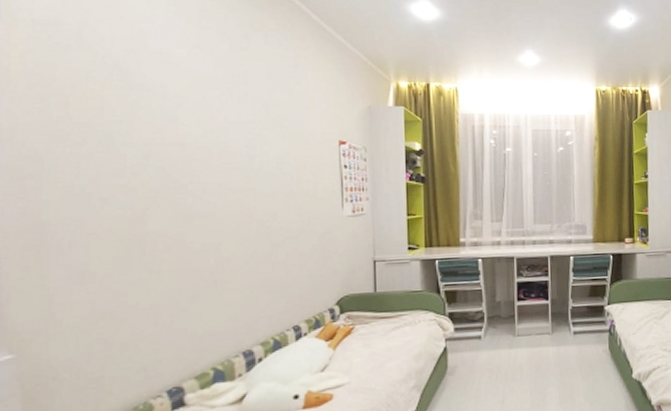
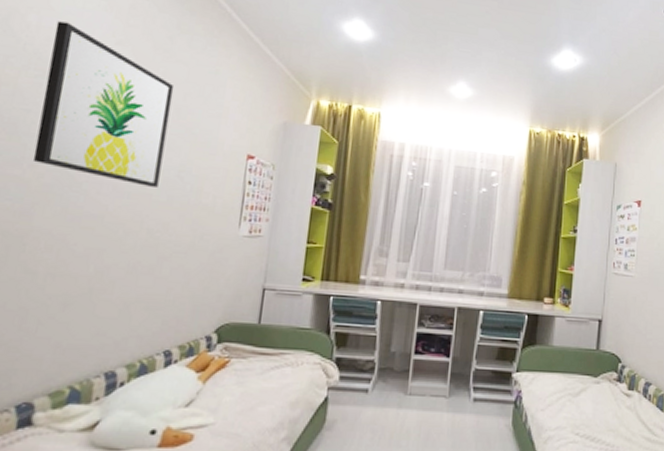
wall art: none [130,31,260,181] -> present [32,21,175,187]

